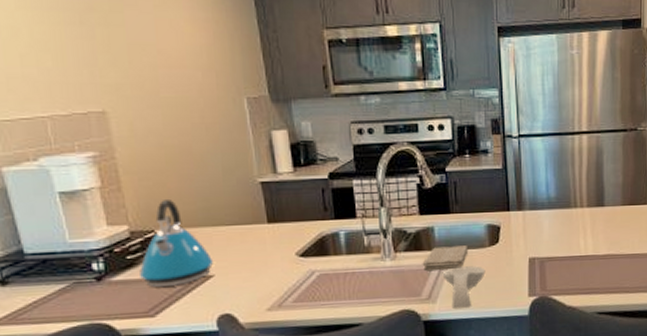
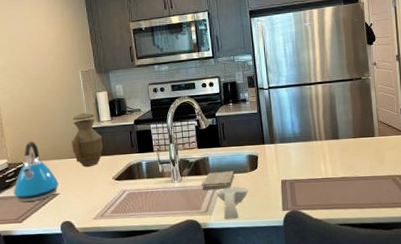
vase: none [232,160,281,239] -> present [71,113,103,167]

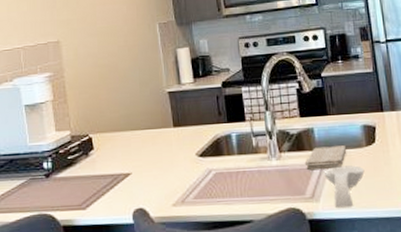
kettle: present [13,141,59,202] -> none [77,108,131,184]
vase: present [71,113,103,167] -> none [146,73,184,141]

